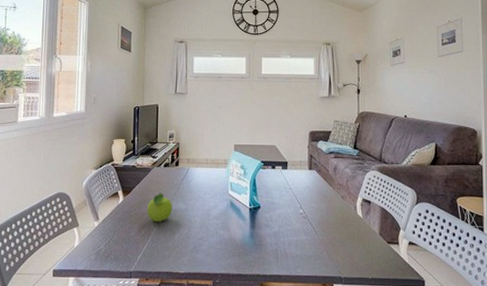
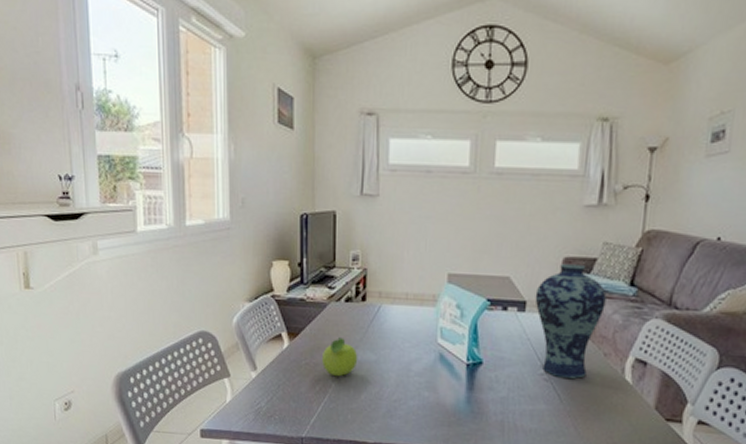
vase: none [293,135,339,215] -> present [535,263,607,379]

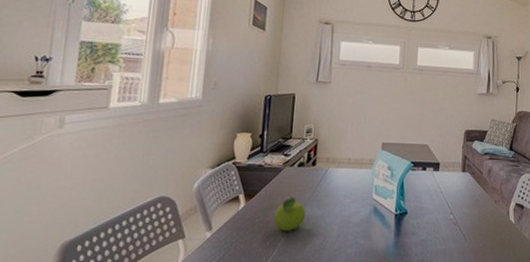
vase: present [535,263,607,379] -> none [446,134,495,221]

